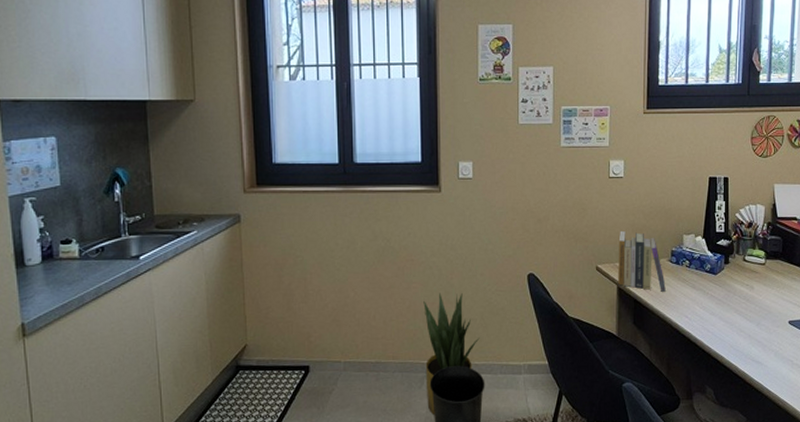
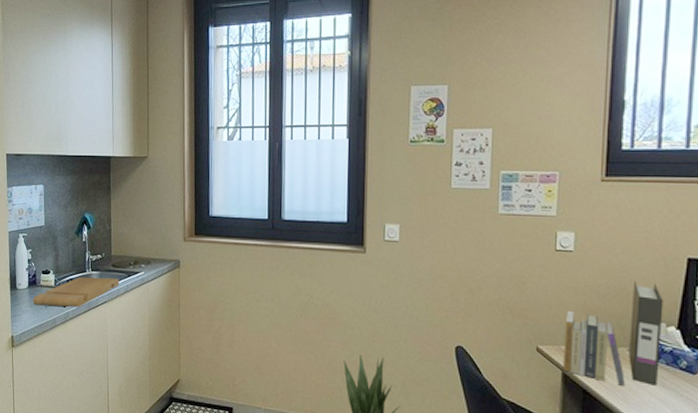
cutting board: none [50,240,166,283] -> present [33,277,119,308]
binder: none [668,200,693,288] -> present [629,281,664,386]

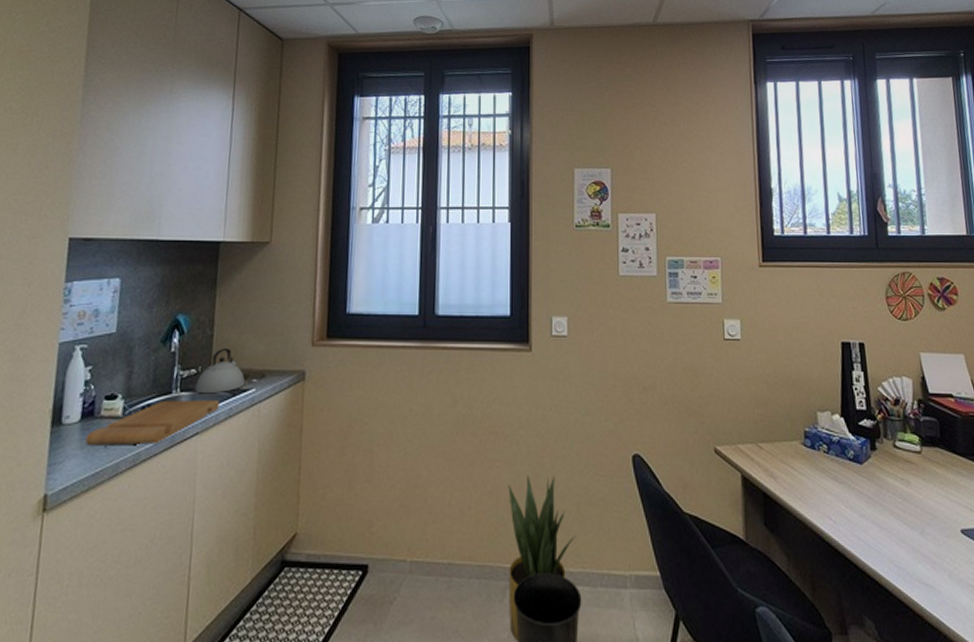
kettle: none [102,239,137,274] -> present [195,347,246,394]
books: present [563,310,625,386] -> none [739,404,801,484]
binder: present [629,281,664,386] -> none [797,368,831,481]

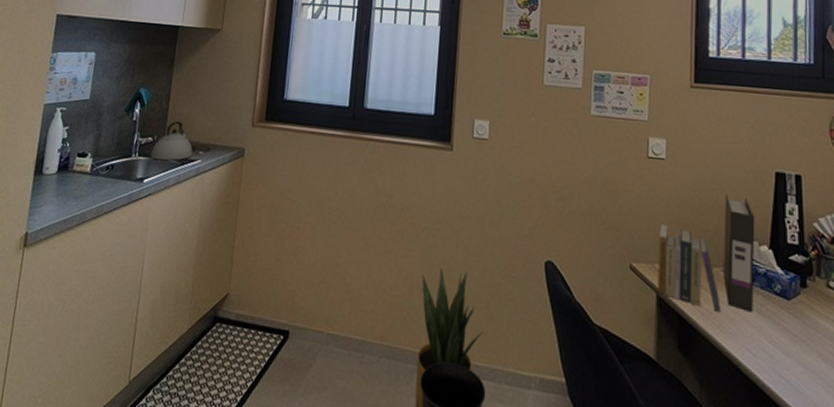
cutting board: present [85,399,220,446] -> none [60,162,171,200]
books: none [739,404,801,484] -> present [658,223,721,312]
binder: none [797,368,831,481] -> present [723,194,755,312]

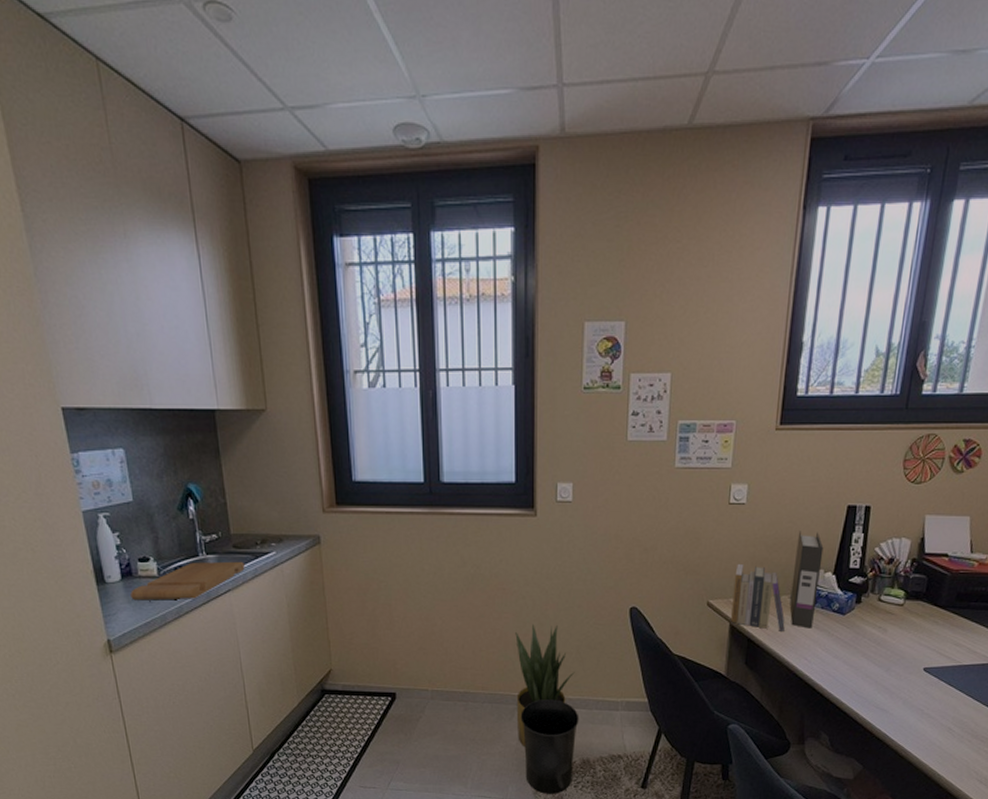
cutting board: none [60,162,171,200] -> present [130,561,245,601]
kettle: present [150,121,193,161] -> none [219,514,265,557]

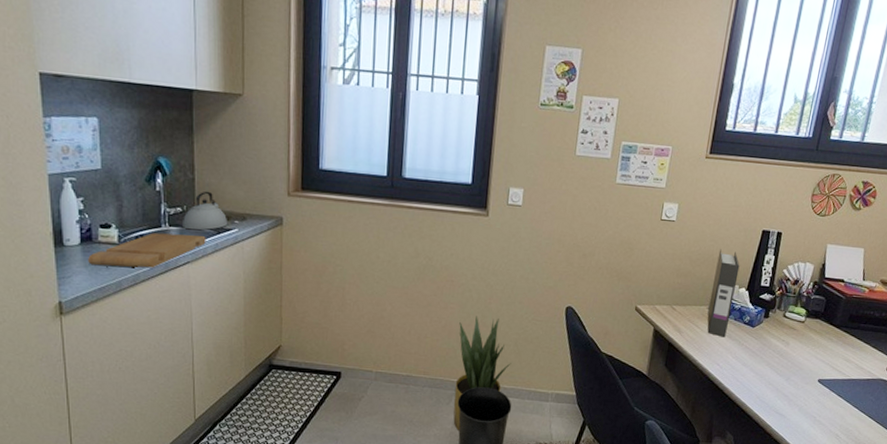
kettle: none [219,514,265,557] -> present [183,191,228,231]
books: present [731,563,785,631] -> none [655,274,702,338]

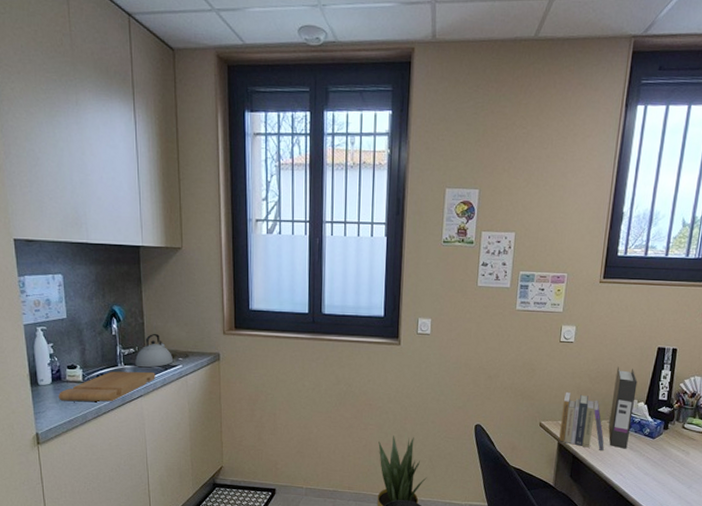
books: none [655,274,702,338] -> present [559,391,604,450]

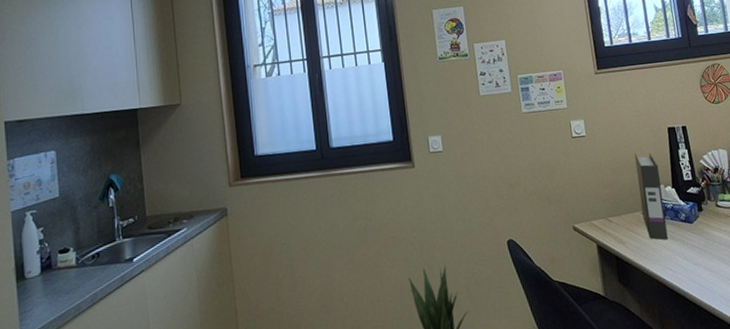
cutting board: present [59,371,156,402] -> none [48,241,158,294]
kettle: present [135,333,174,368] -> none [135,197,177,239]
books: present [559,391,604,450] -> none [590,187,645,246]

